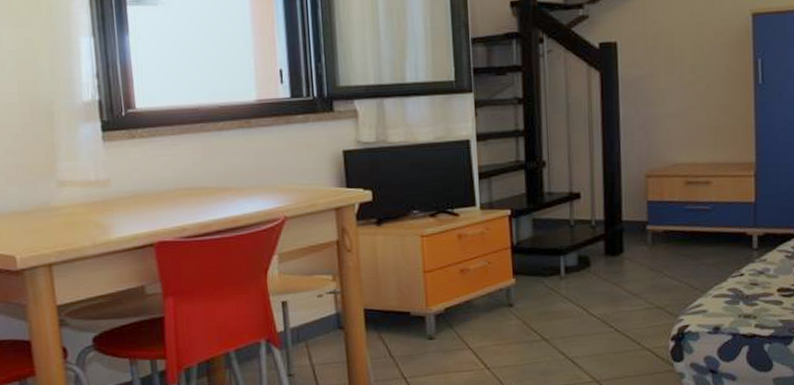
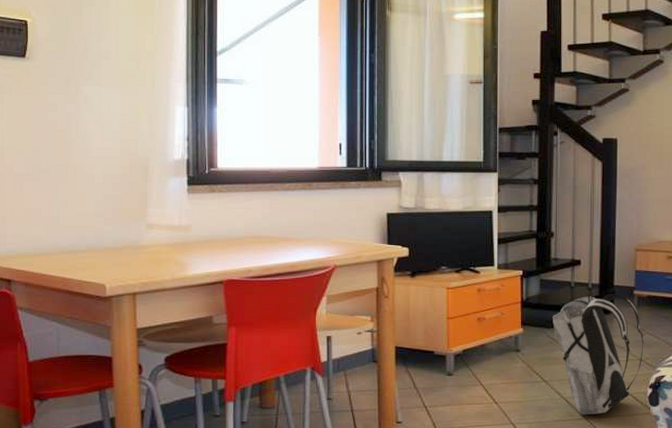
backpack: none [550,230,662,376] -> present [553,293,644,414]

